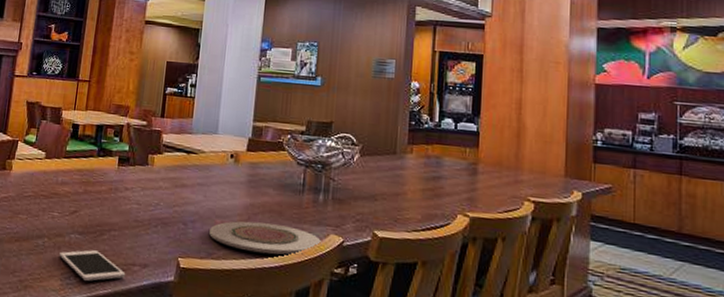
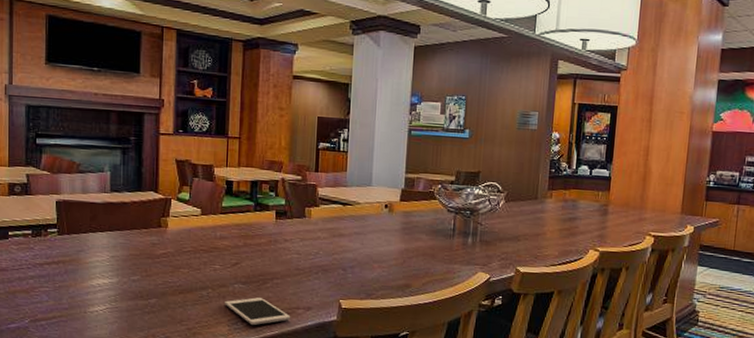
plate: present [209,221,322,256] -> none [368,264,471,293]

